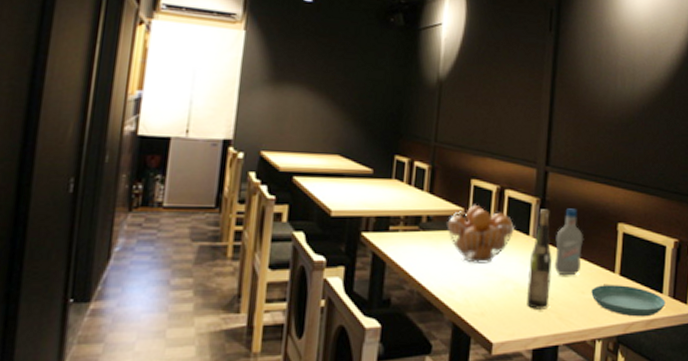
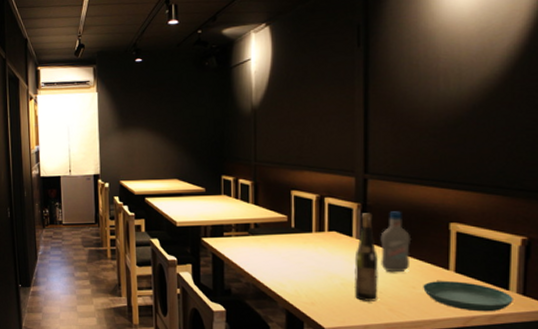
fruit basket: present [446,204,516,264] -> none [272,211,338,262]

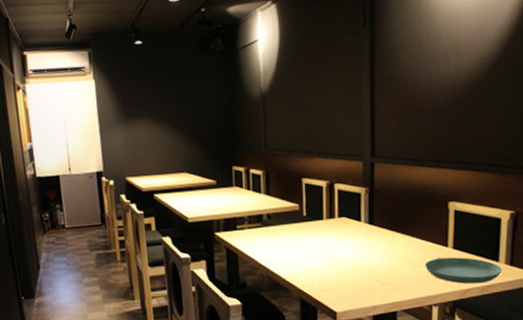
wine bottle: present [353,213,378,301] -> none [363,197,385,283]
bottle: present [380,211,412,273] -> none [387,193,415,254]

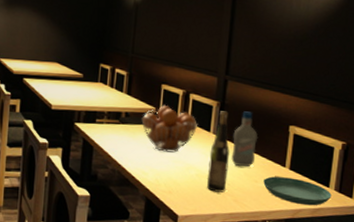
fruit basket: none [285,199,347,250] -> present [141,104,199,153]
wine bottle: none [363,197,385,283] -> present [206,111,230,193]
bottle: none [387,193,415,254] -> present [231,111,259,167]

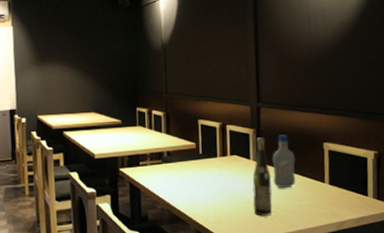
fruit basket: present [141,104,199,153] -> none [183,139,238,185]
saucer: present [263,176,332,206] -> none [306,192,371,217]

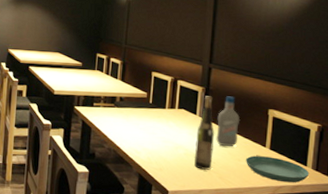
saucer: none [306,192,371,217] -> present [246,156,309,183]

